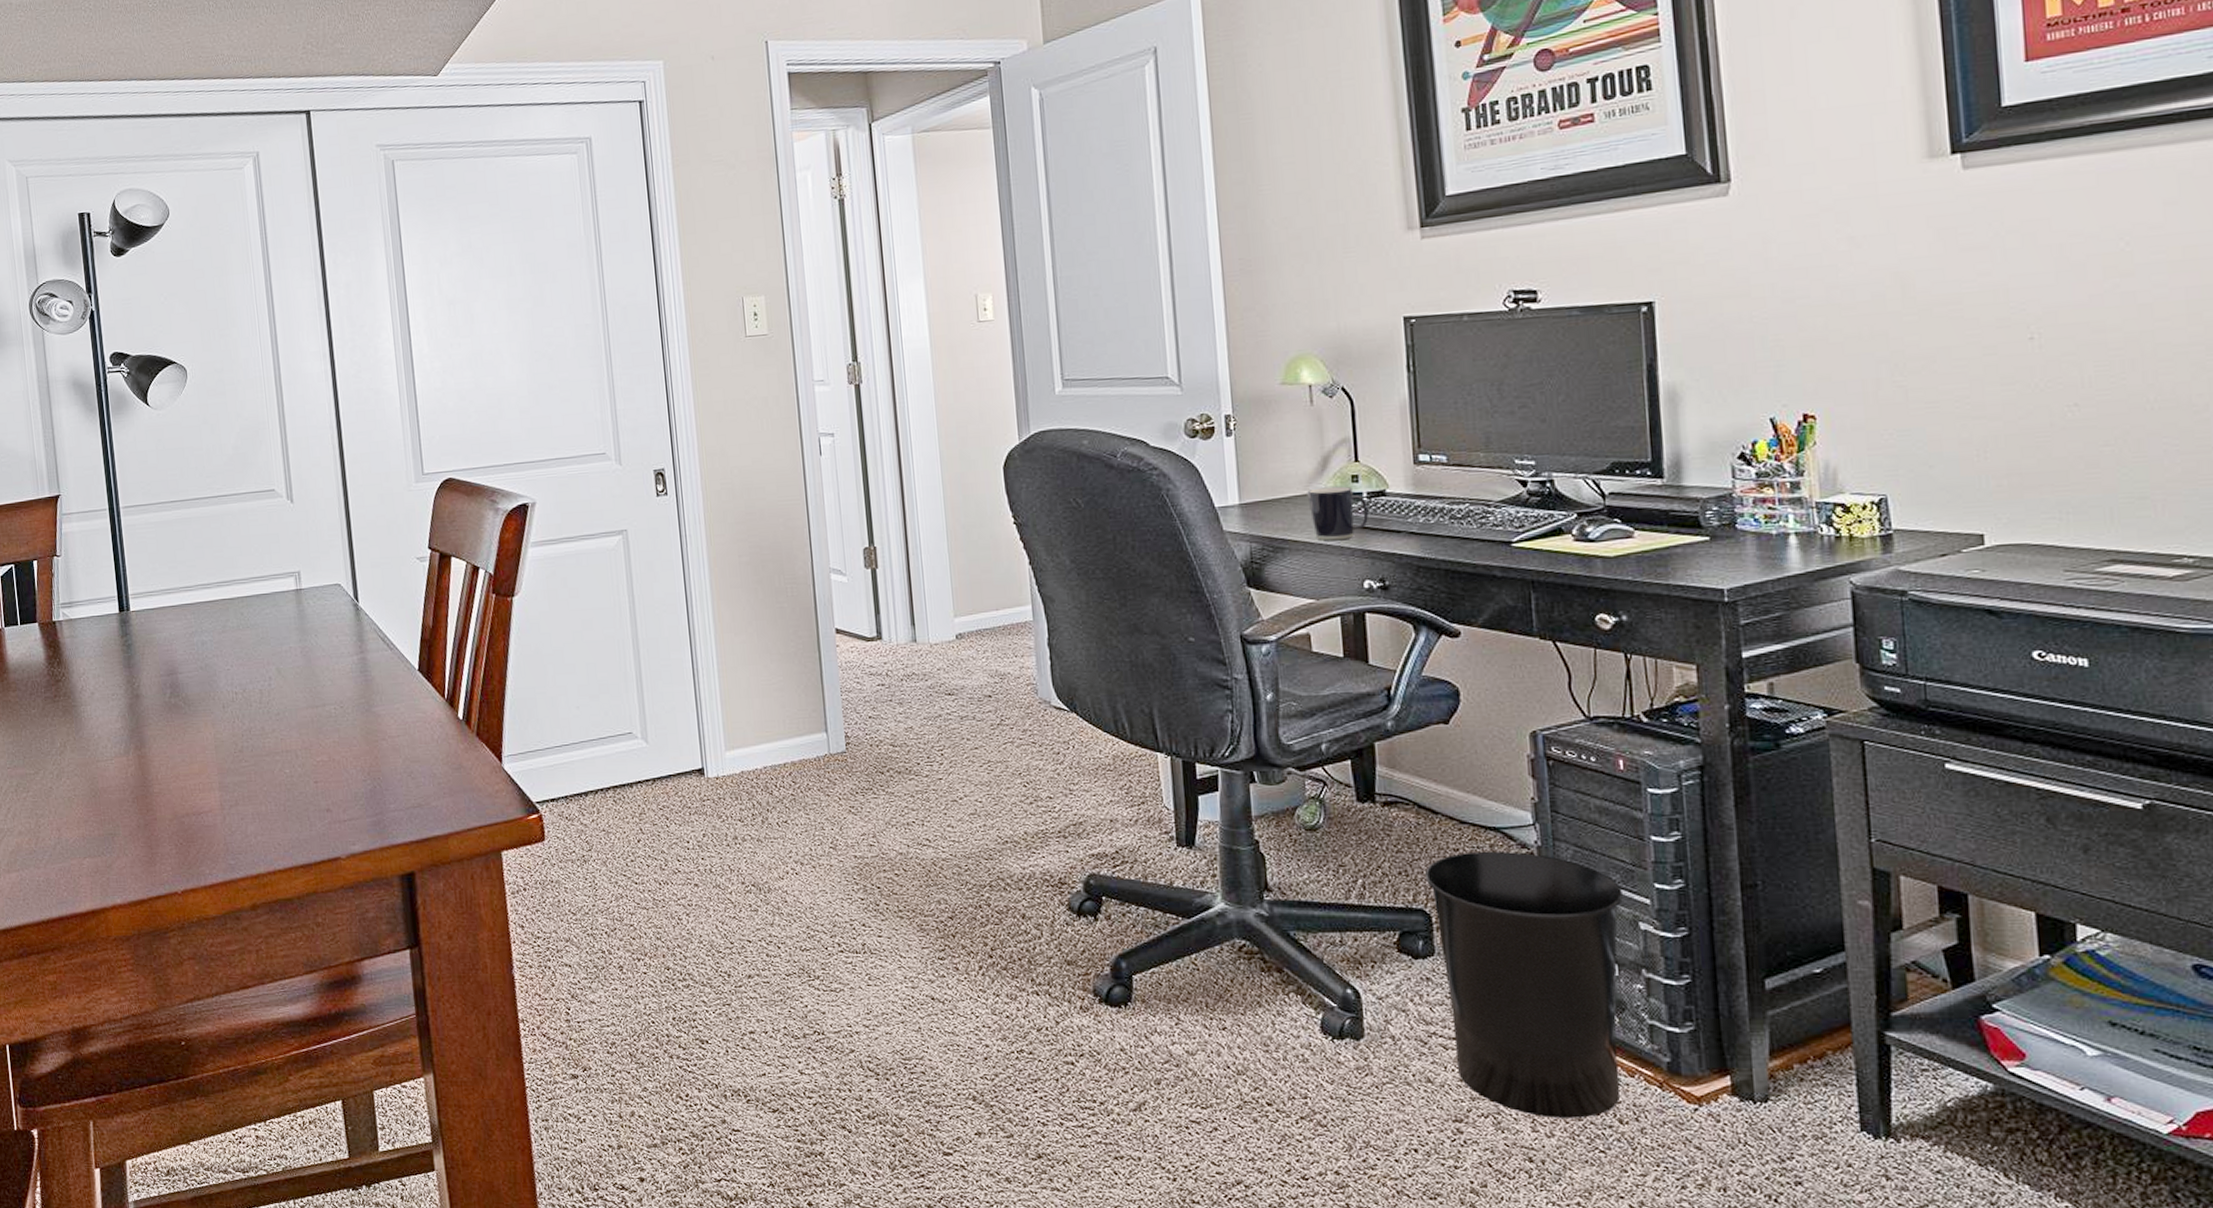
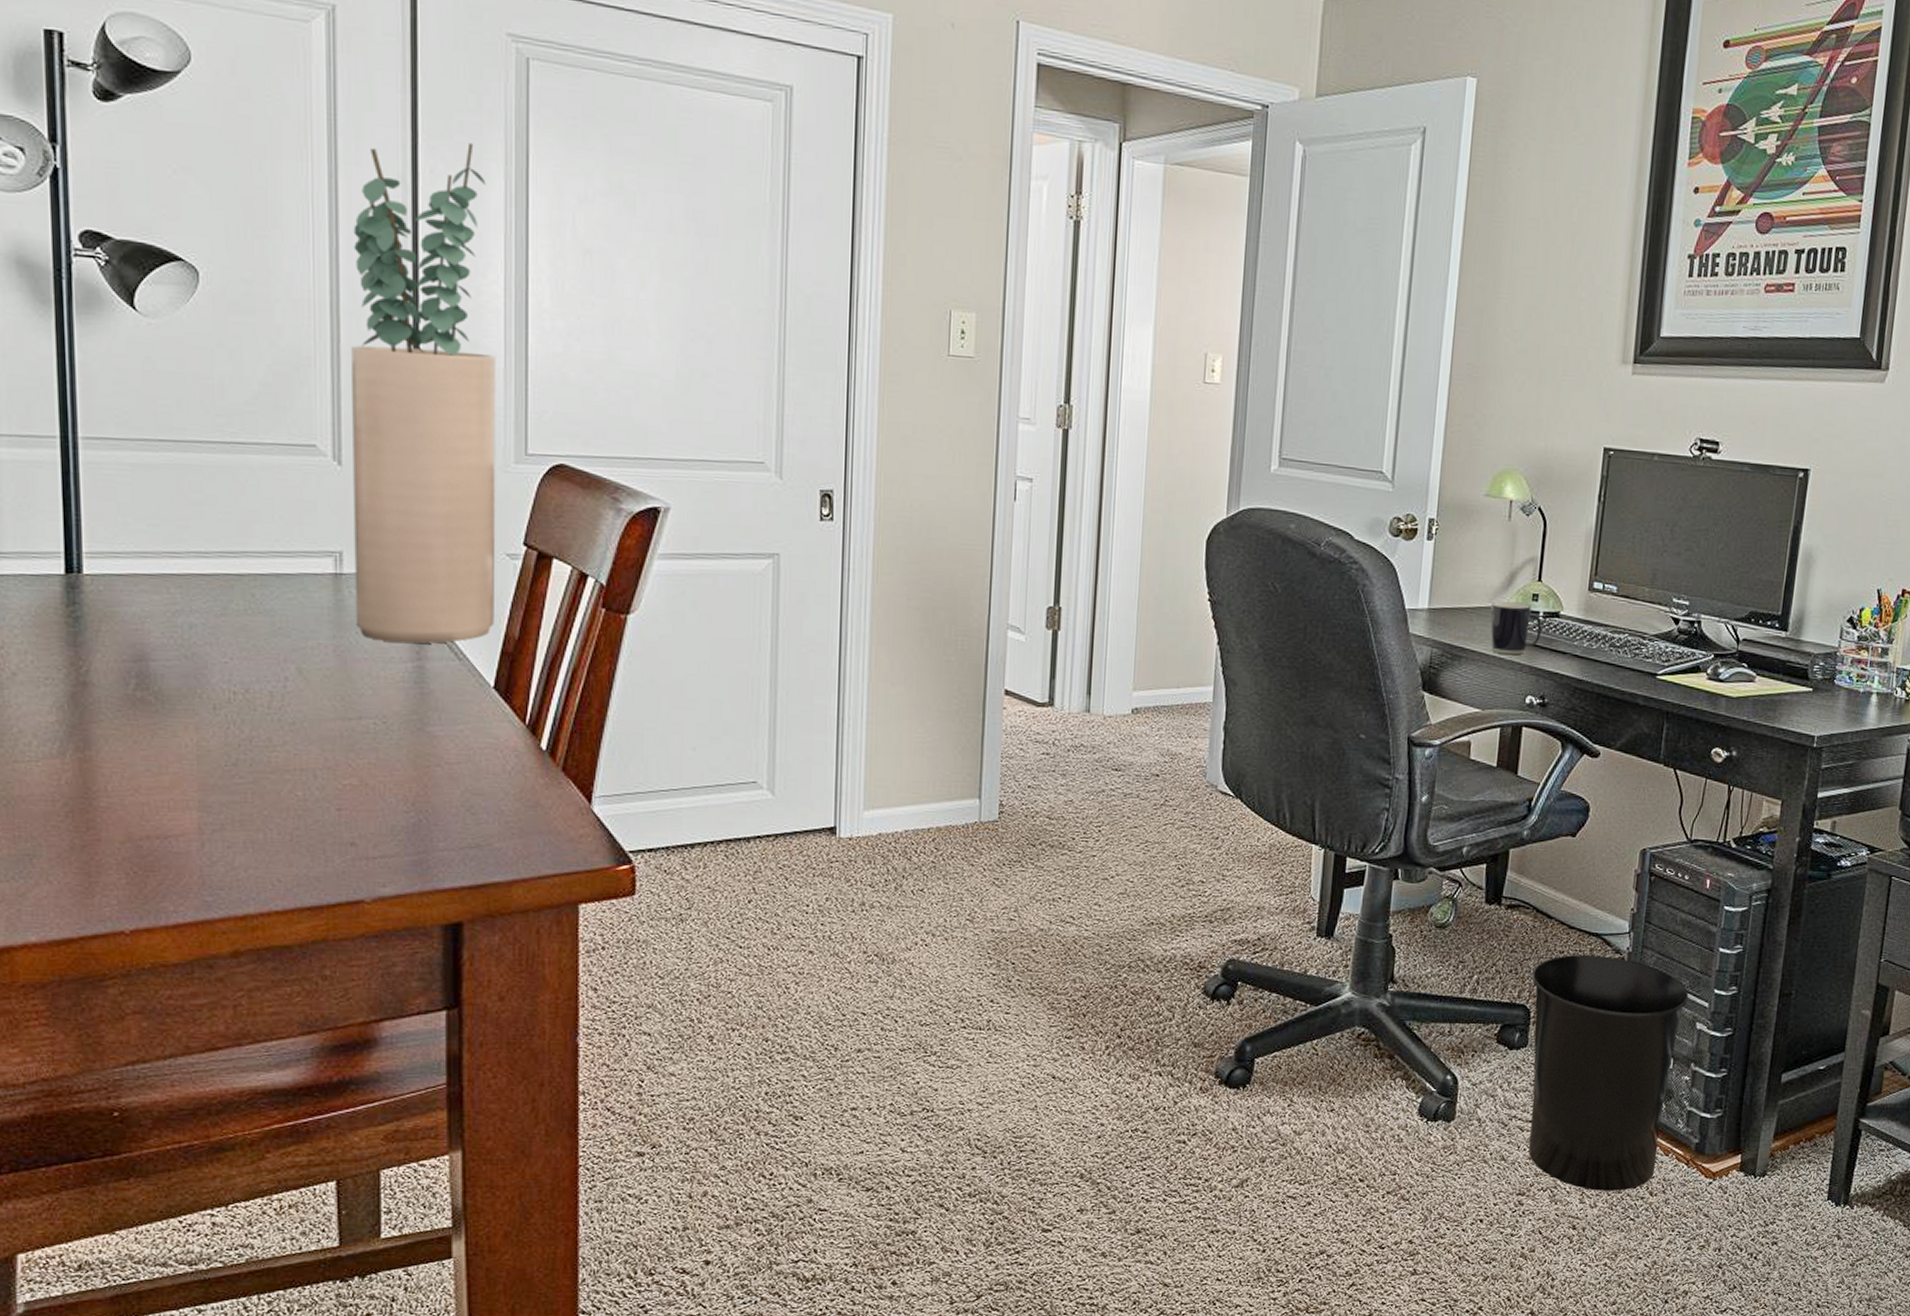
vase: none [285,234,413,641] -> present [351,142,496,644]

